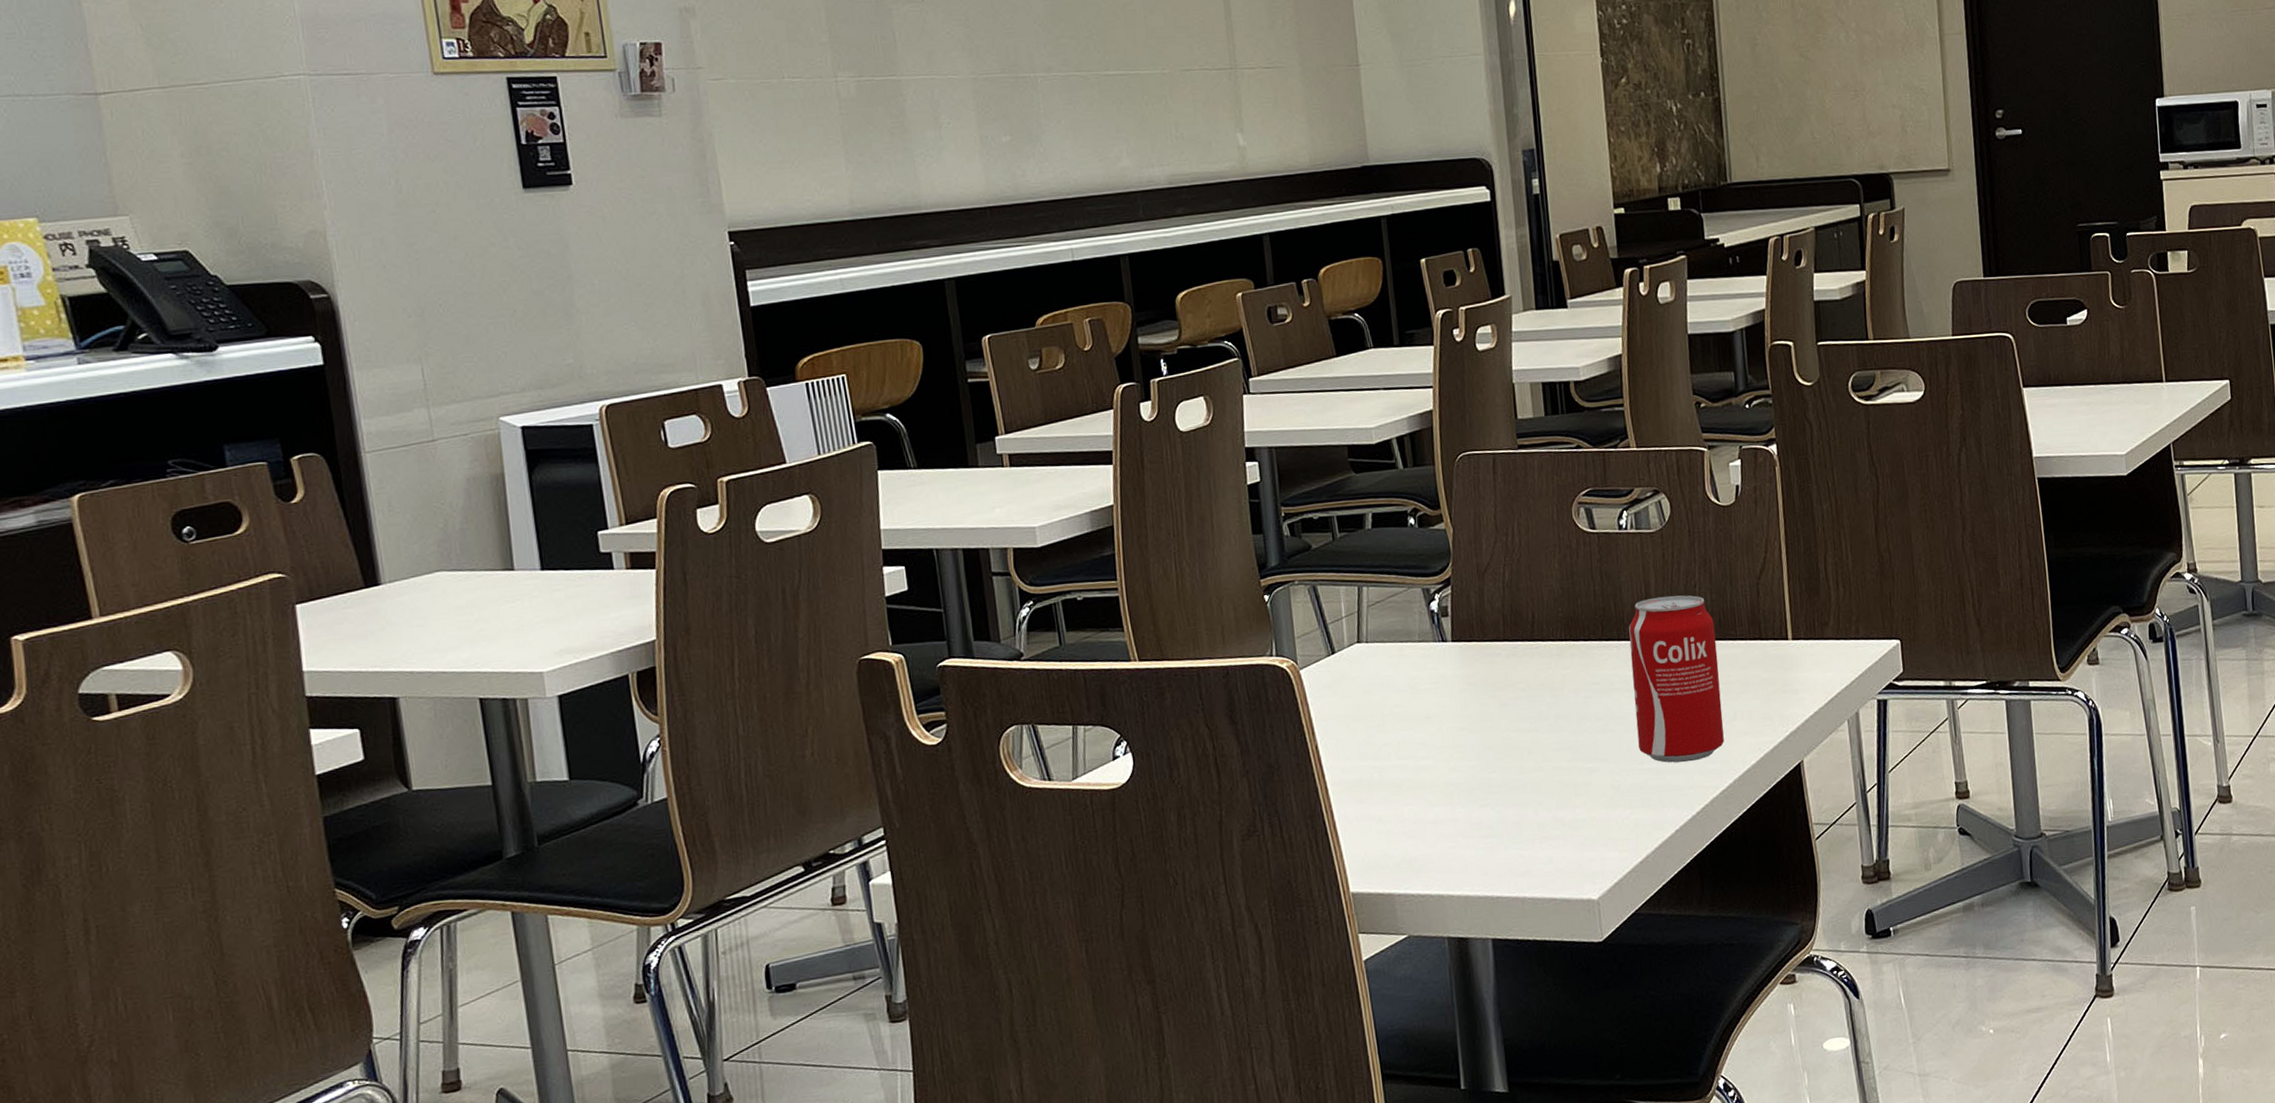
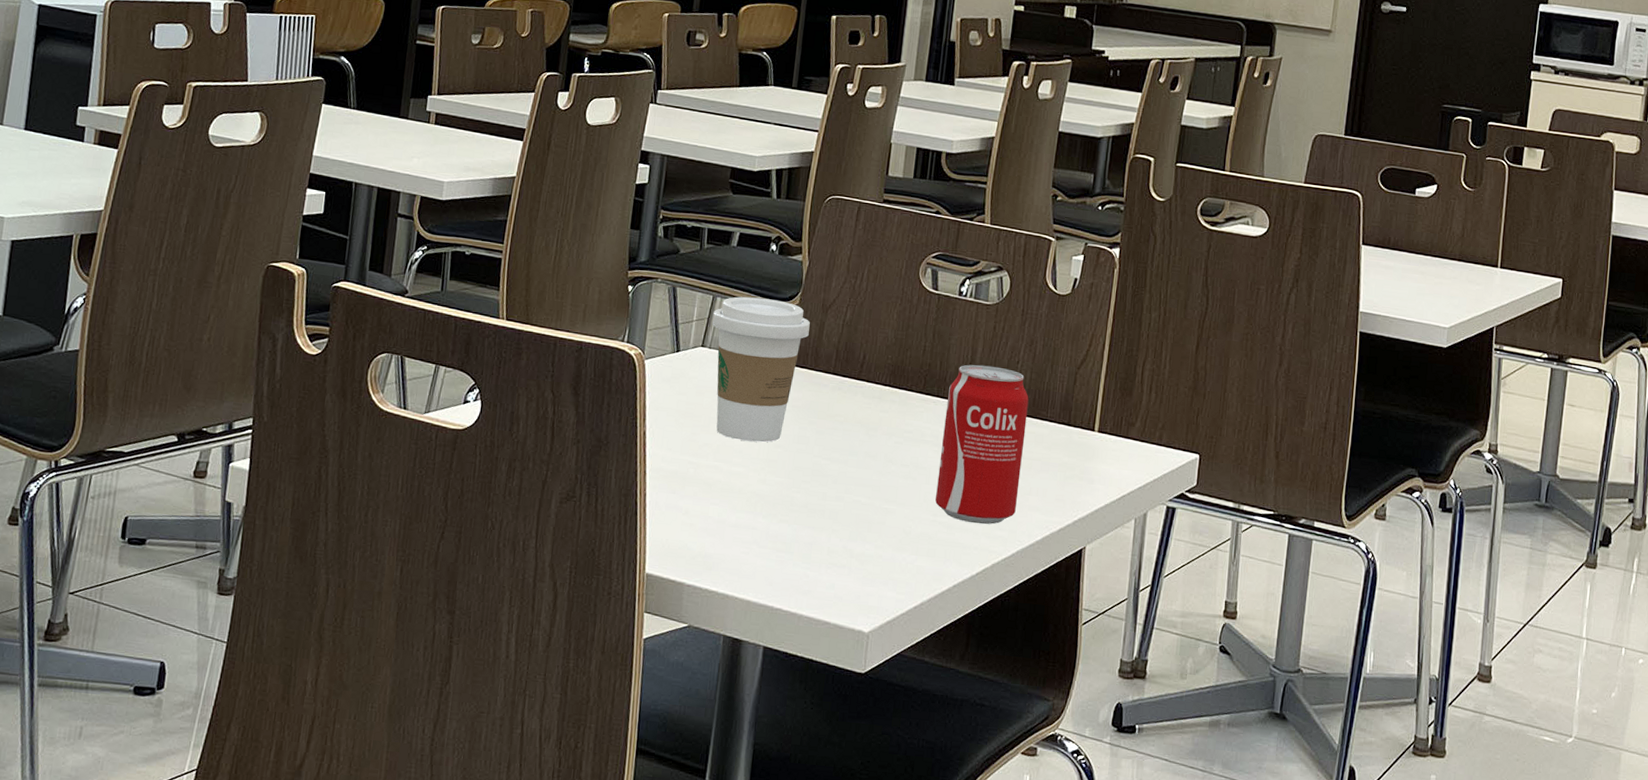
coffee cup: none [1362,576,1469,733] -> present [712,296,810,443]

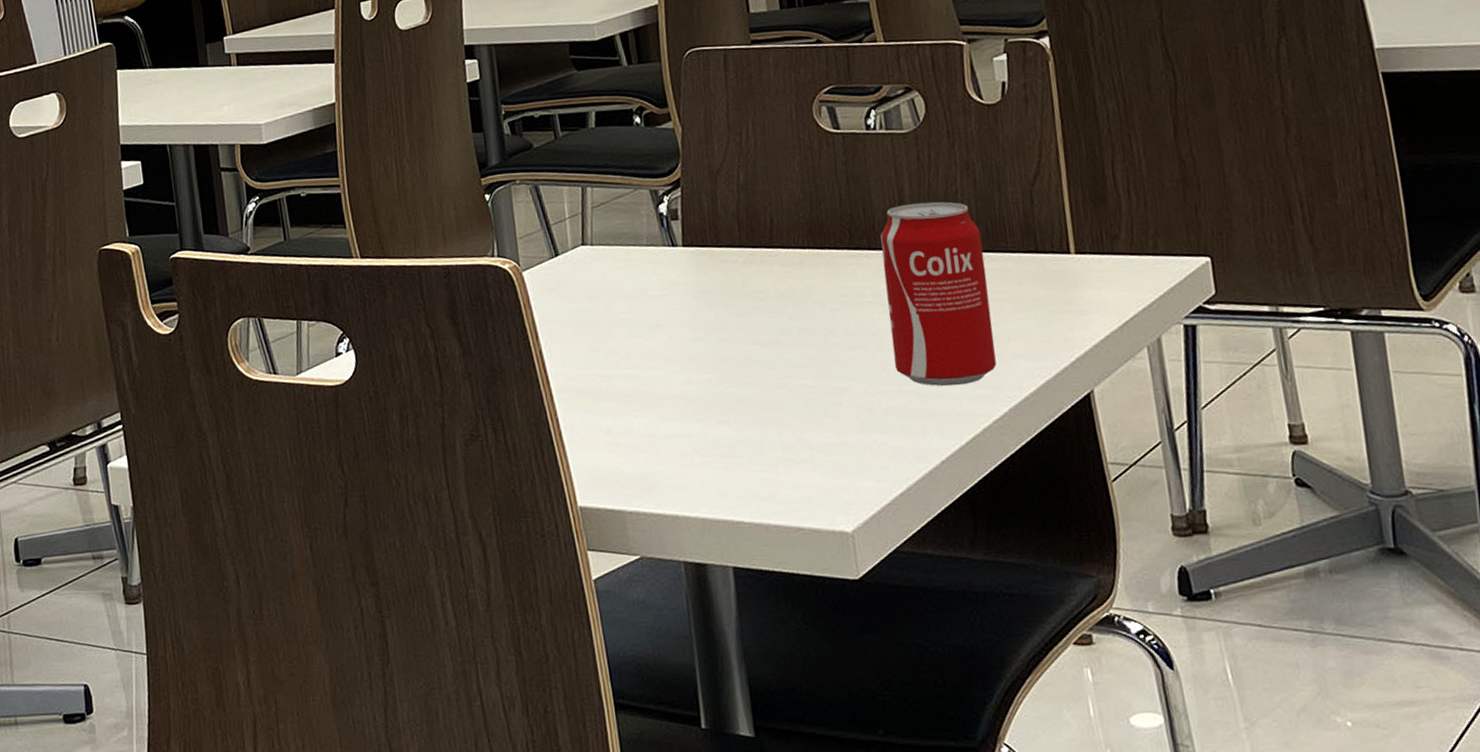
coffee cup: present [712,296,810,443] -> none [586,177,701,341]

